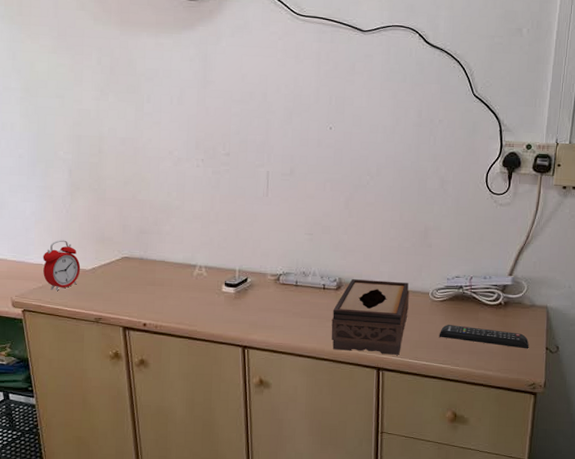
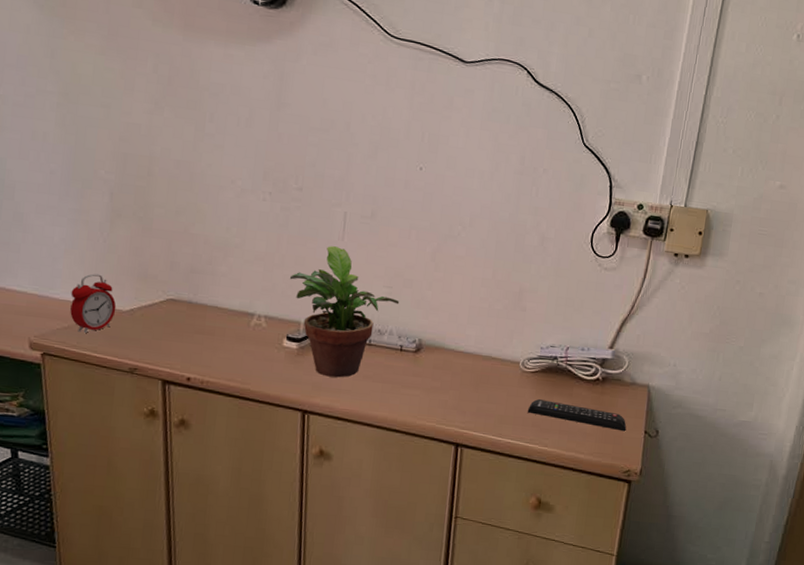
potted plant: none [224,202,320,316] -> present [289,246,400,378]
tissue box: present [331,279,409,355] -> none [406,341,498,431]

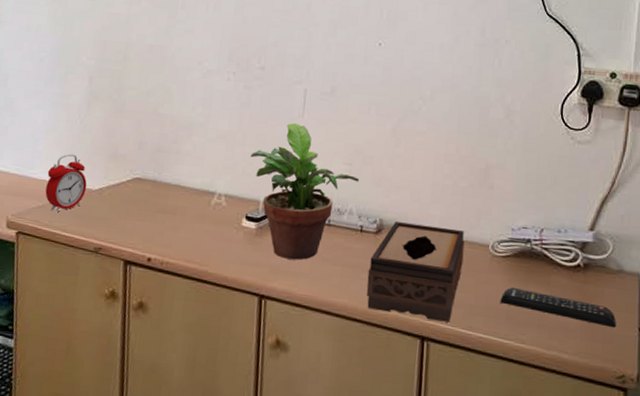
tissue box: none [406,341,498,431] -> present [366,222,465,323]

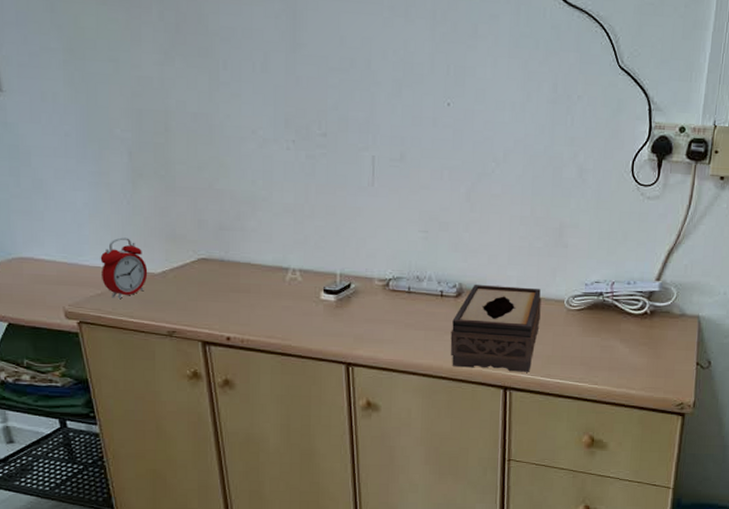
potted plant: present [250,123,360,260] -> none [321,192,437,328]
remote control: present [500,287,617,328] -> none [575,337,678,365]

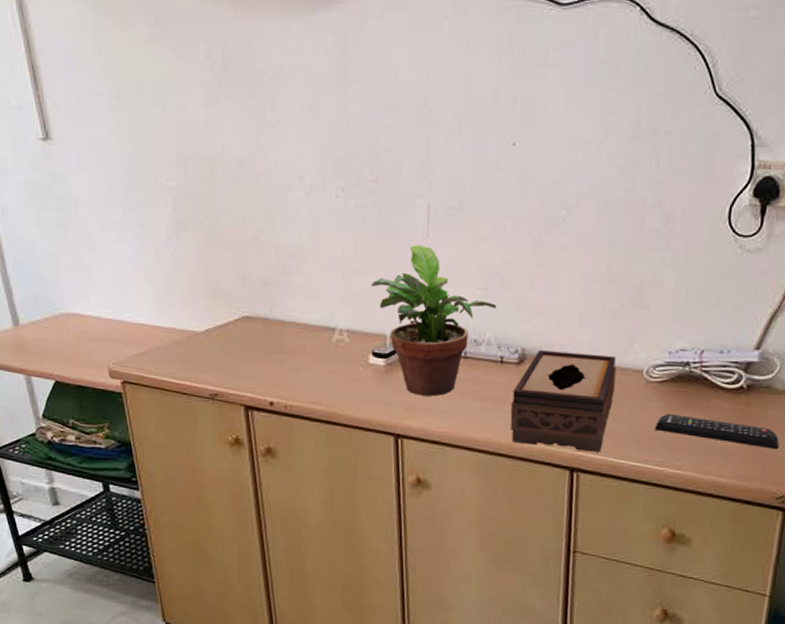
alarm clock: present [100,237,148,298] -> none [144,293,191,358]
potted plant: none [321,192,437,328] -> present [371,245,497,397]
remote control: none [575,337,678,365] -> present [654,414,780,450]

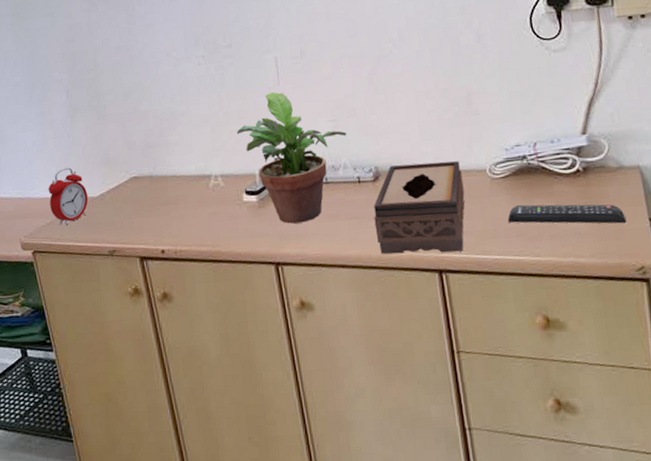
alarm clock: none [144,293,191,358] -> present [48,167,89,225]

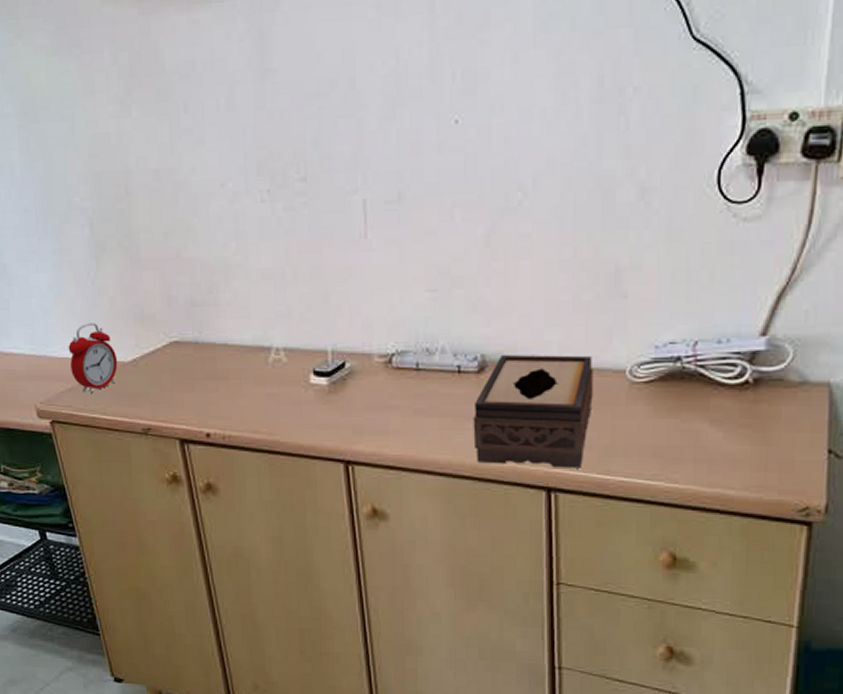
potted plant: present [236,92,347,224] -> none [306,247,450,416]
remote control: present [507,204,627,224] -> none [644,419,798,453]

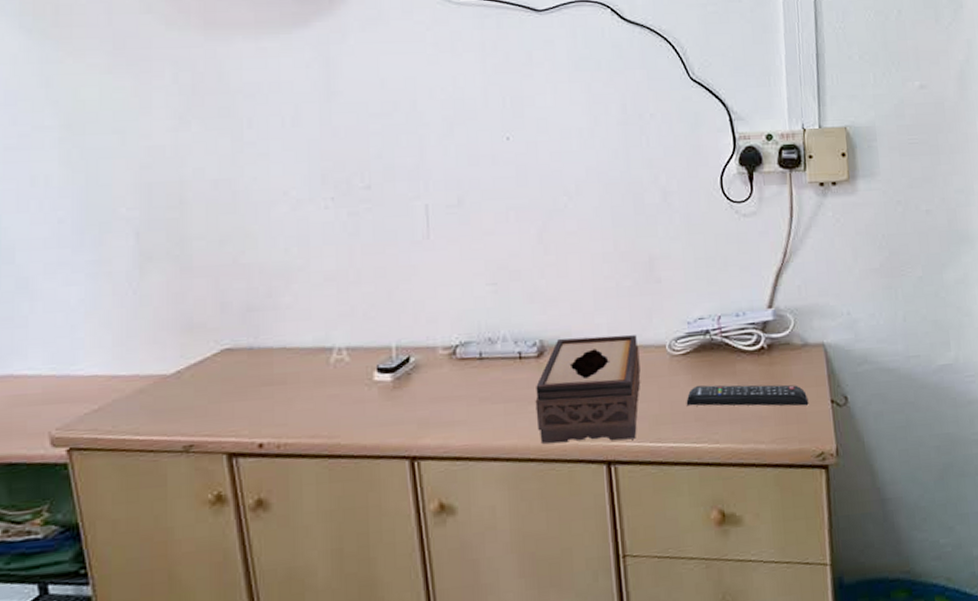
alarm clock: present [68,323,118,393] -> none [98,335,158,413]
remote control: none [644,419,798,453] -> present [686,384,809,406]

